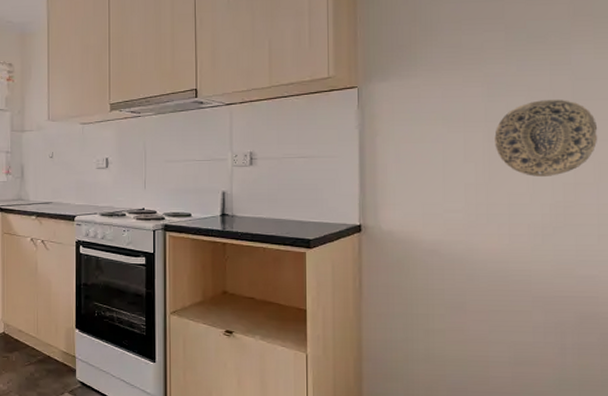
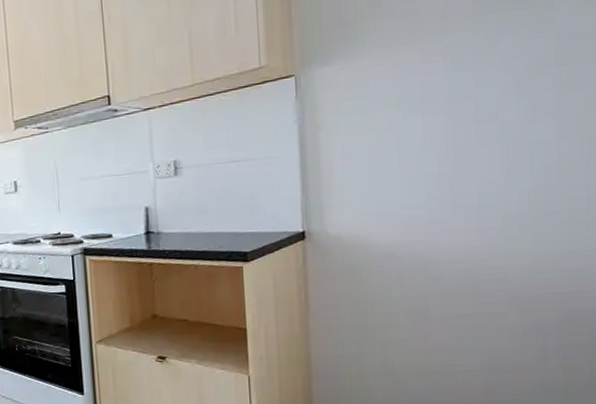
decorative plate: present [494,99,598,176] -> none [460,66,588,160]

